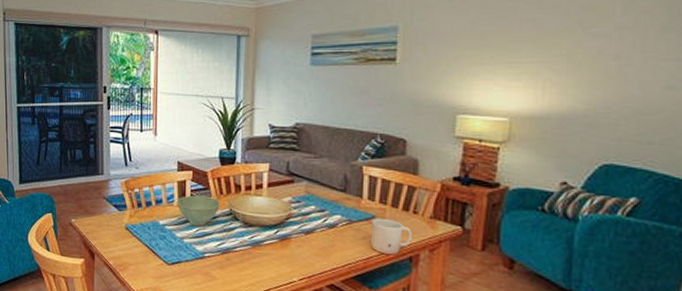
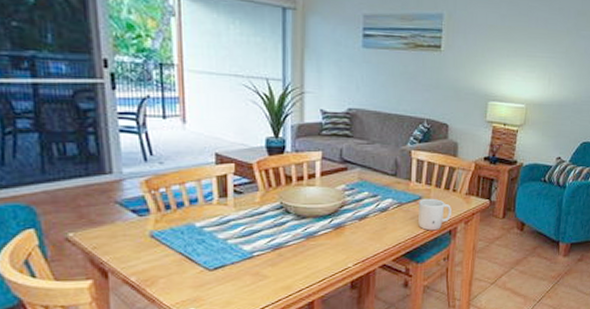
bowl: present [176,195,221,226] -> none [216,190,270,224]

